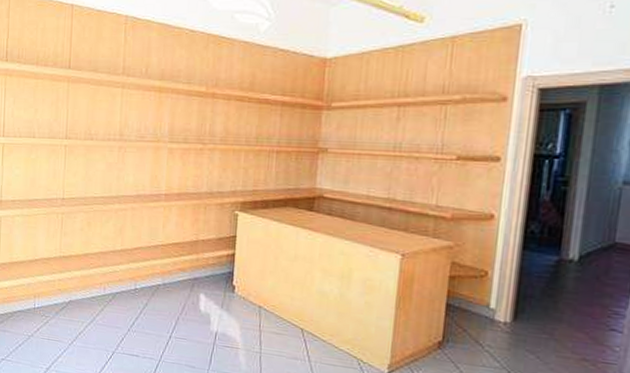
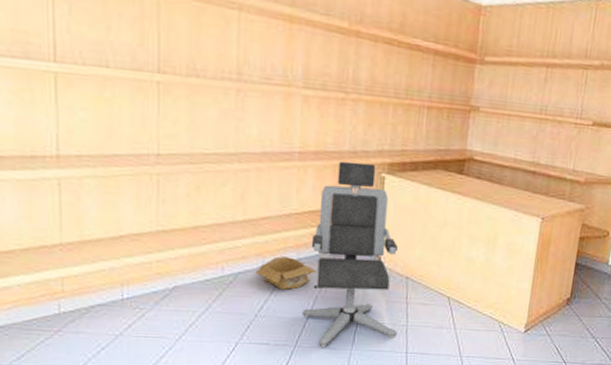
cardboard box: none [129,281,179,310] -> present [255,256,317,290]
office chair: none [166,201,251,364] -> present [302,161,398,347]

